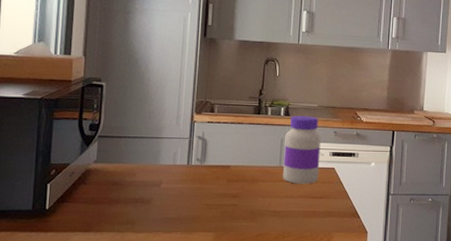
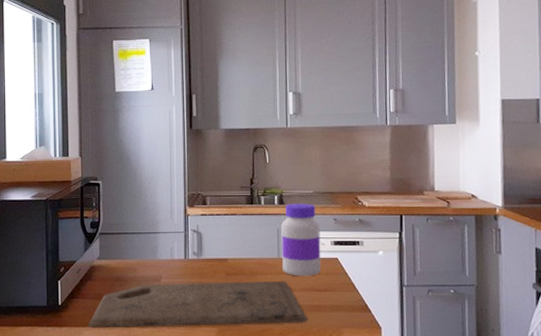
cutting board: none [77,188,303,233] -> present [88,281,309,328]

